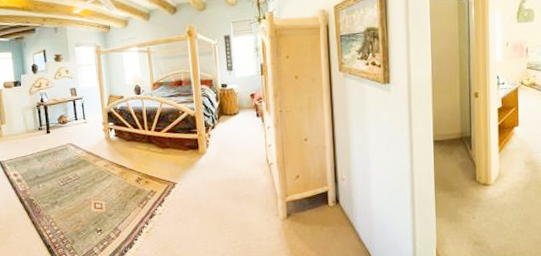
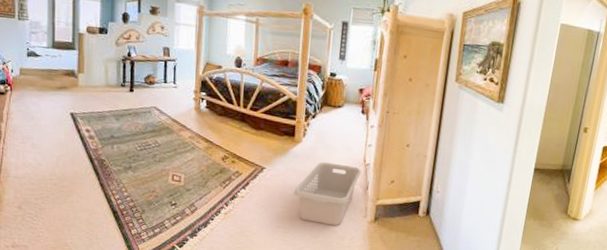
laundry basket: none [207,168,266,229] -> present [294,162,361,226]

